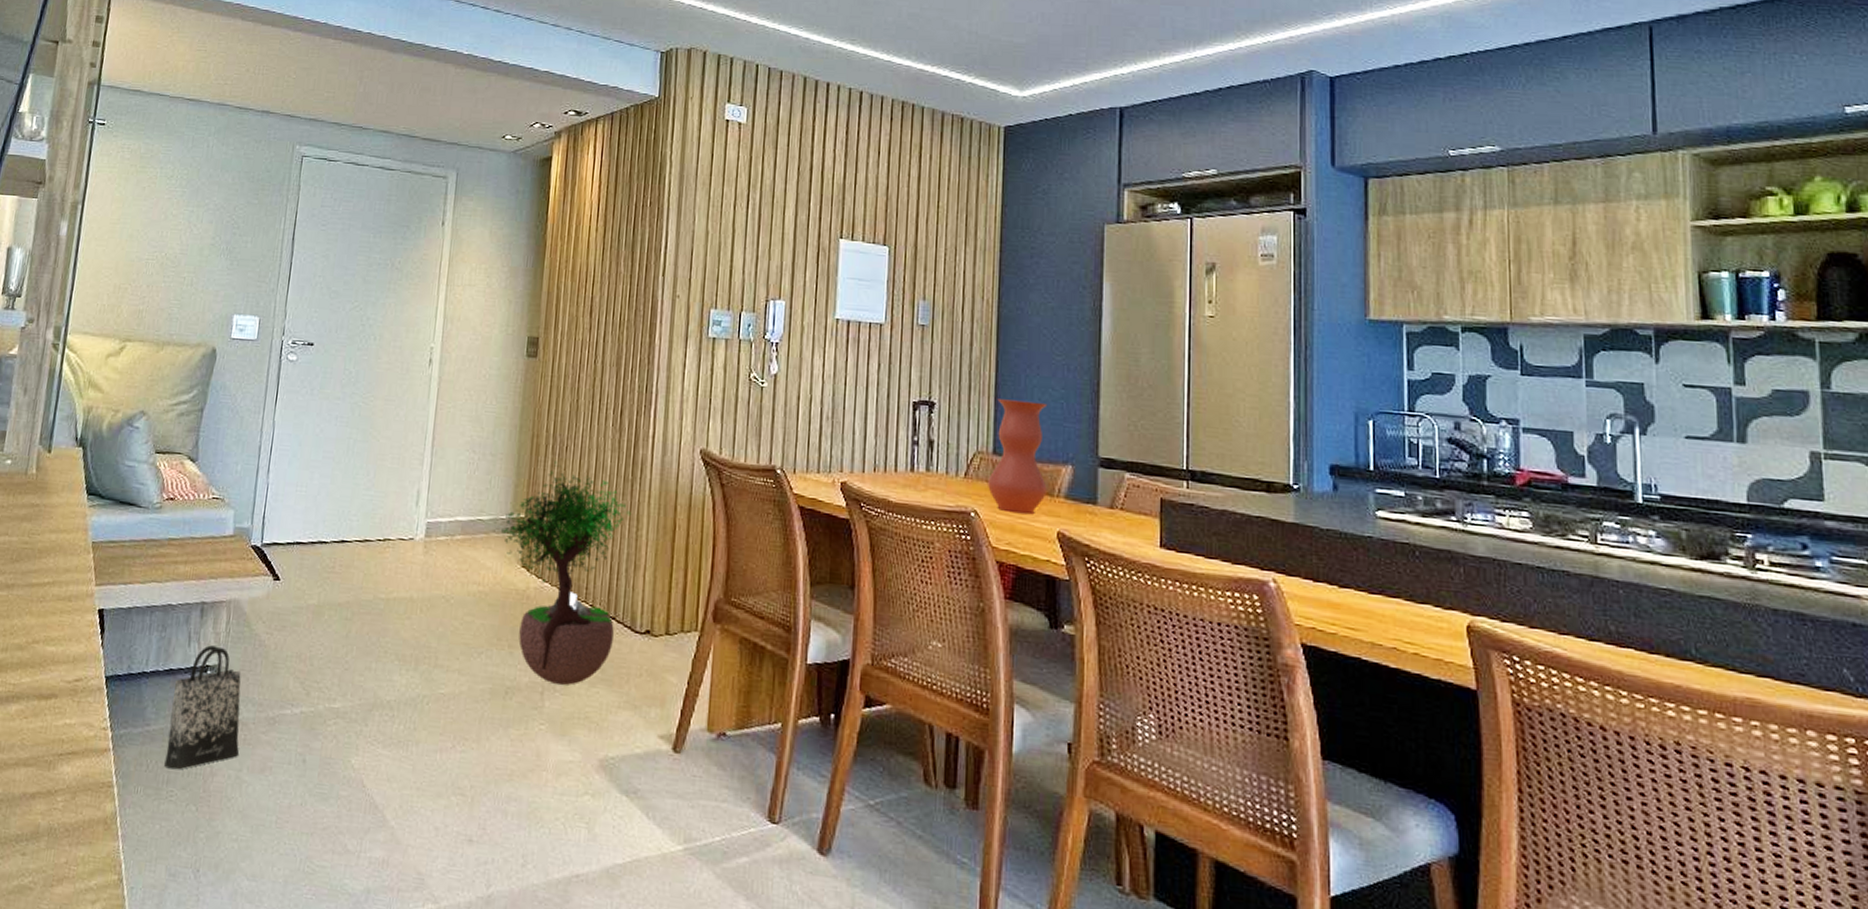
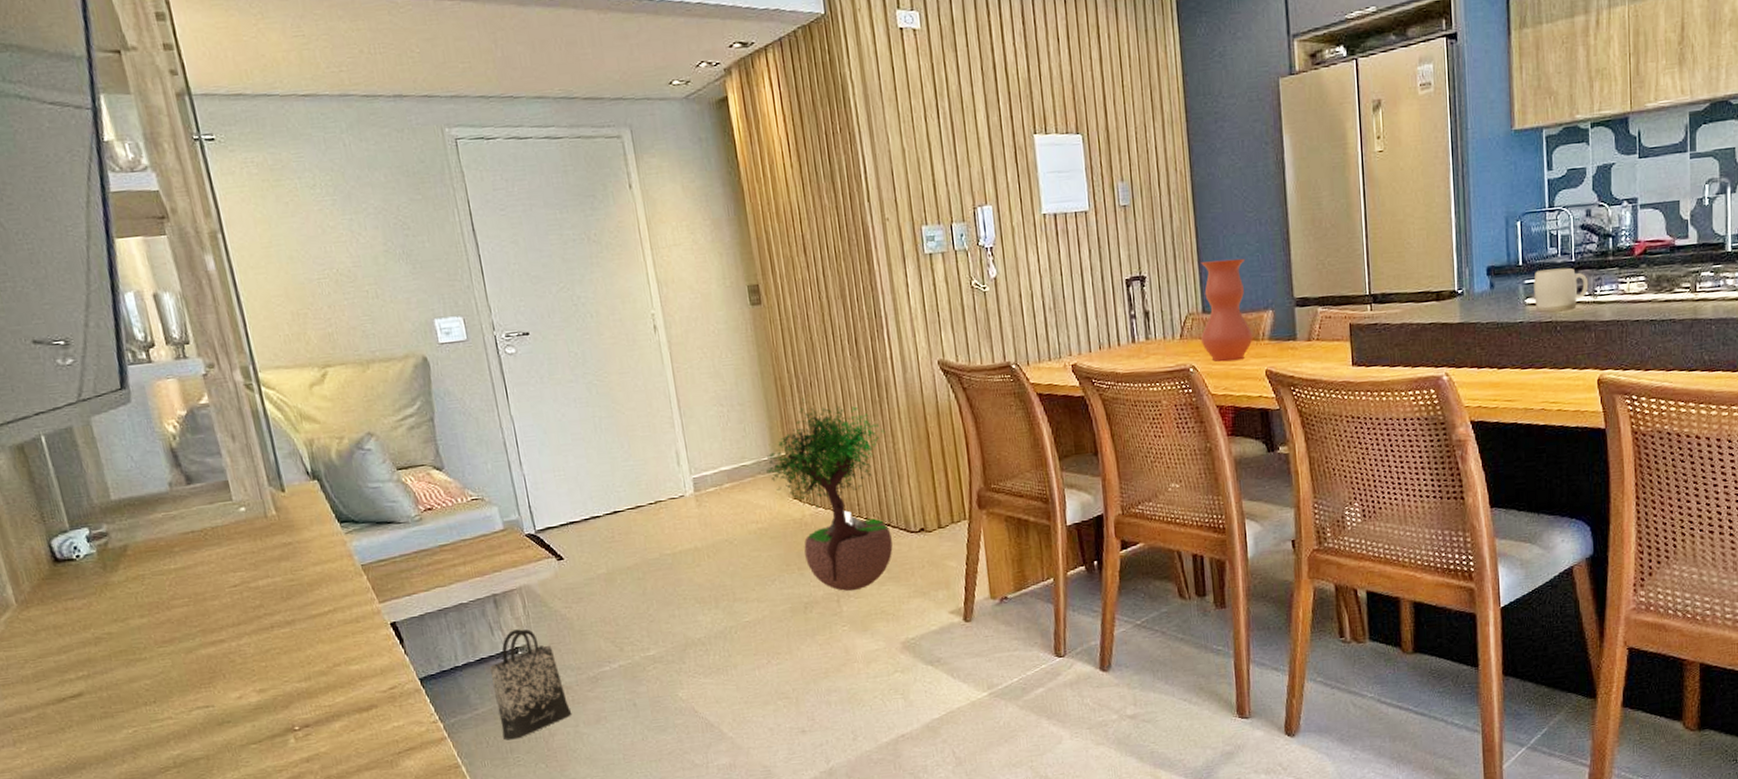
mug: none [1387,480,1457,535] -> present [1534,268,1589,313]

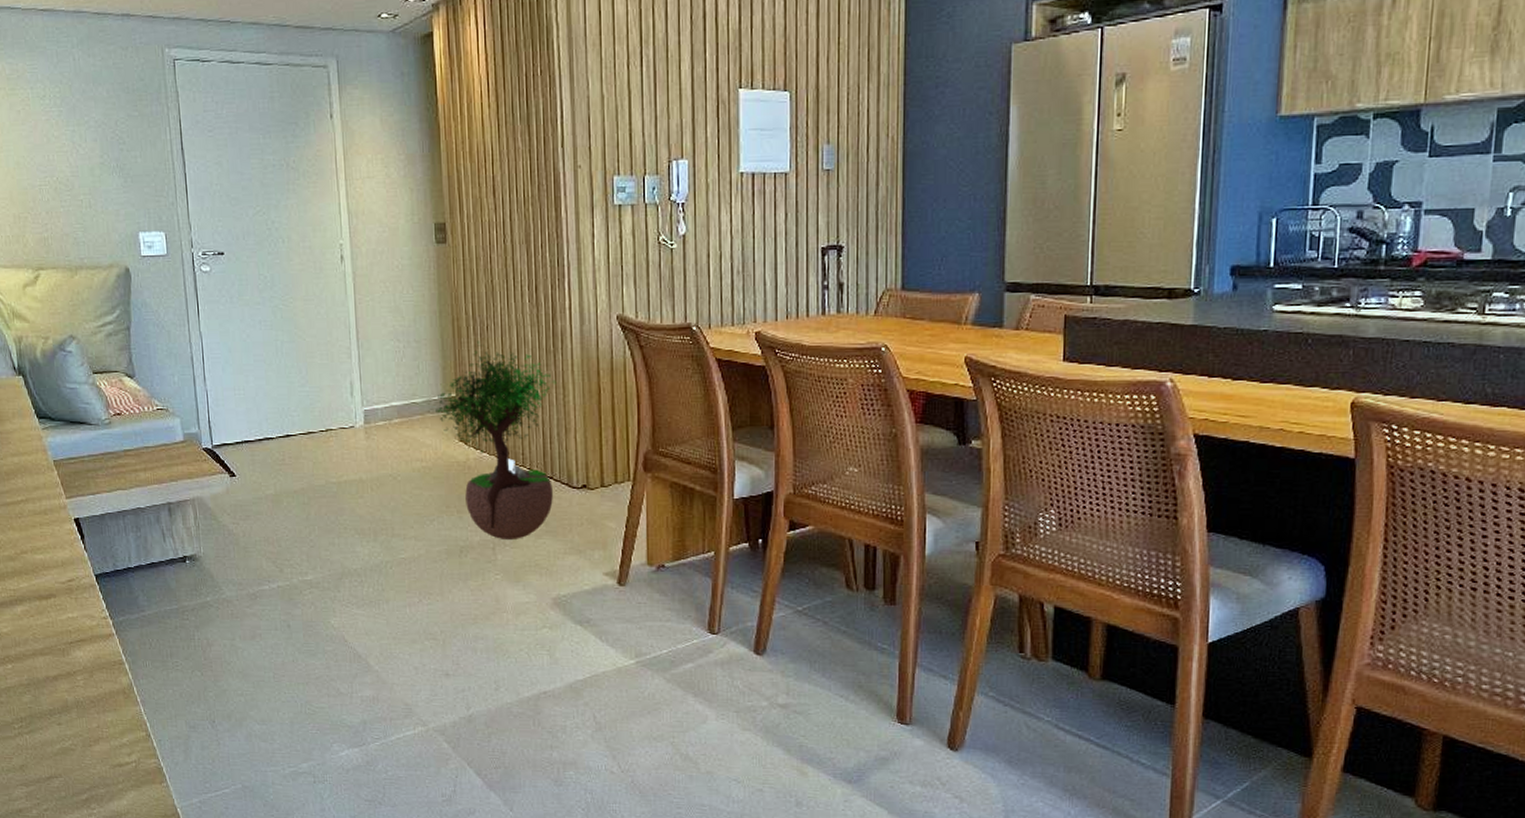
shopping bag: present [490,629,572,741] -> none [159,539,230,645]
vase: present [1201,258,1253,362] -> none [897,235,955,344]
mug: present [1534,268,1589,313] -> none [1284,274,1352,323]

